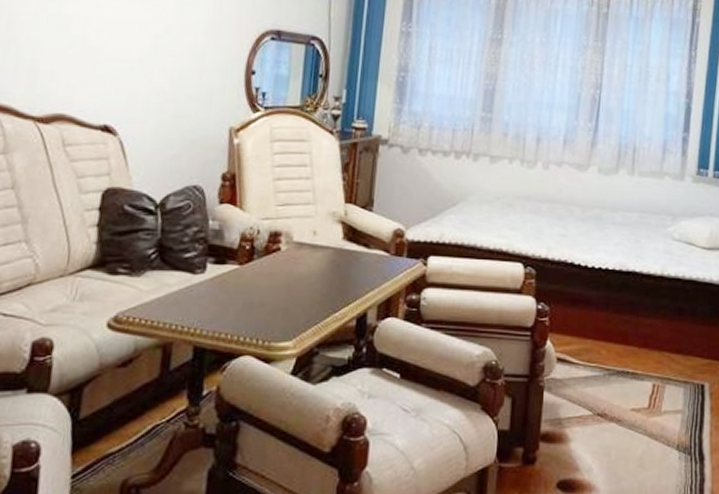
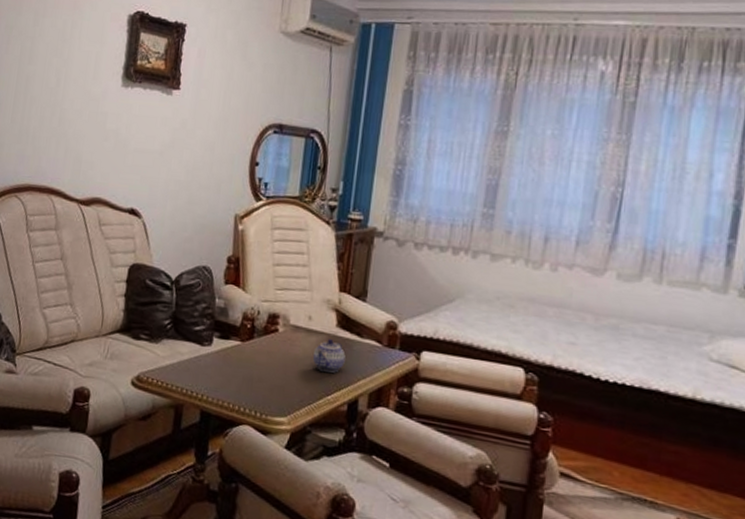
teapot: none [318,253,353,288] -> present [312,339,346,373]

